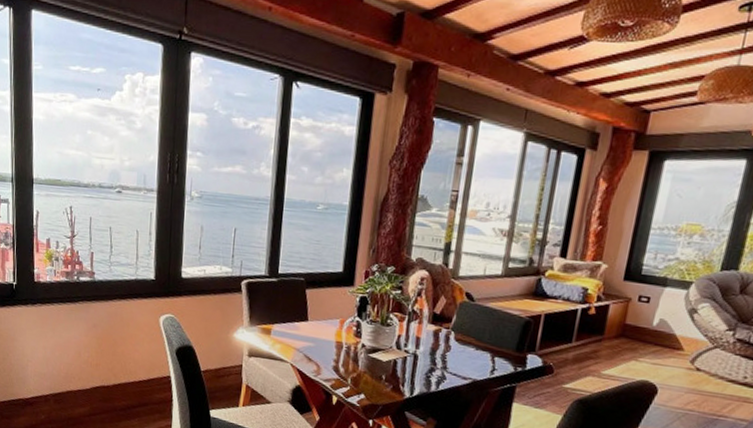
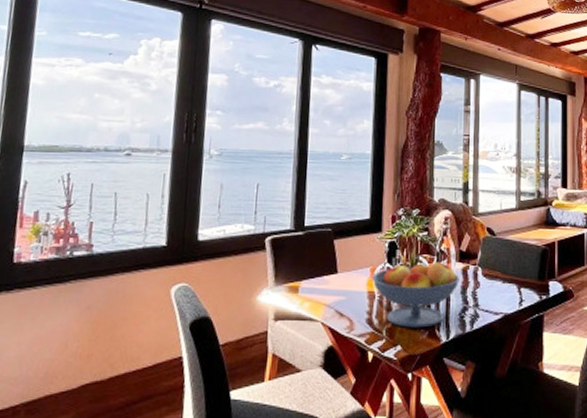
fruit bowl: none [341,319,430,382] -> present [372,262,459,328]

